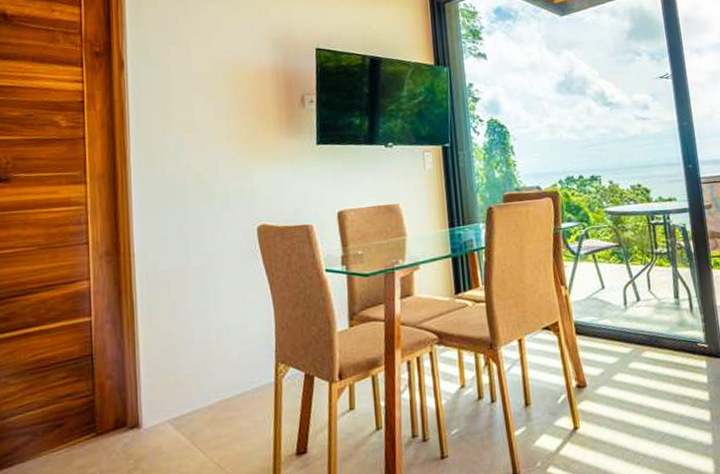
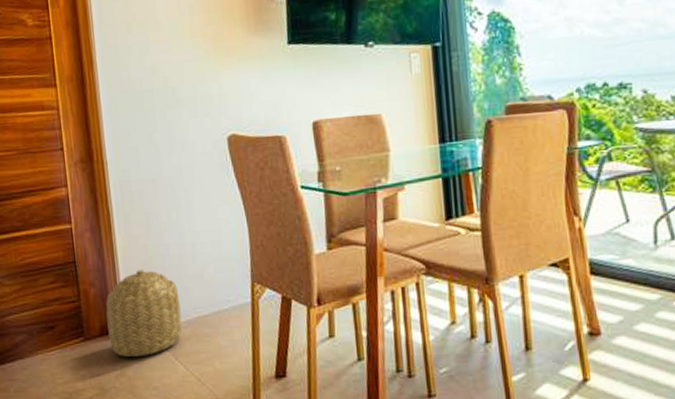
basket: none [122,357,203,450] -> present [106,269,182,358]

